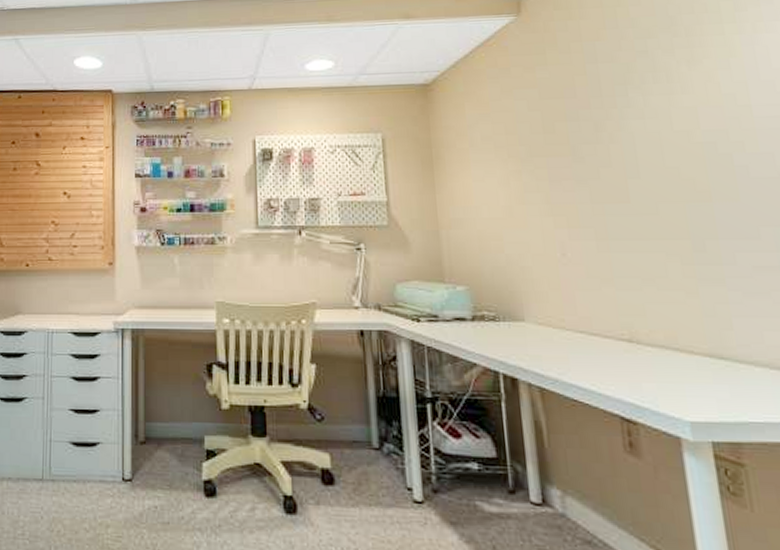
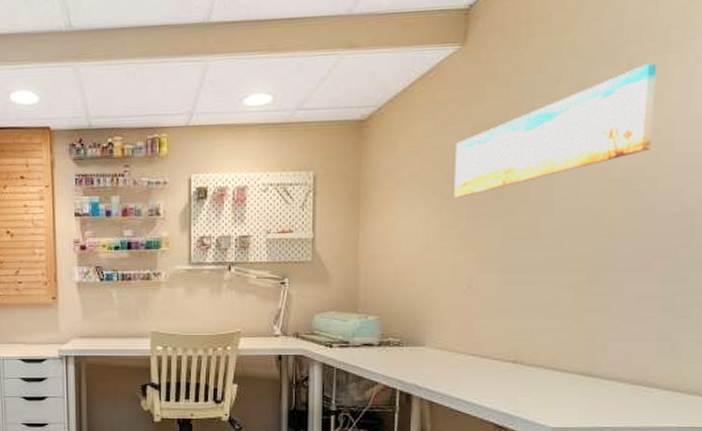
wall art: none [526,32,729,161] -> present [454,63,657,198]

